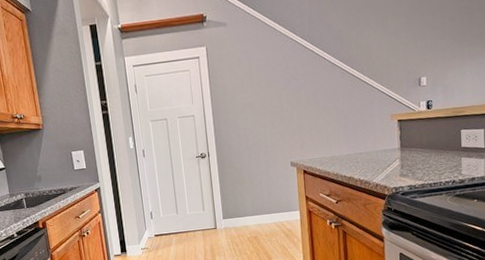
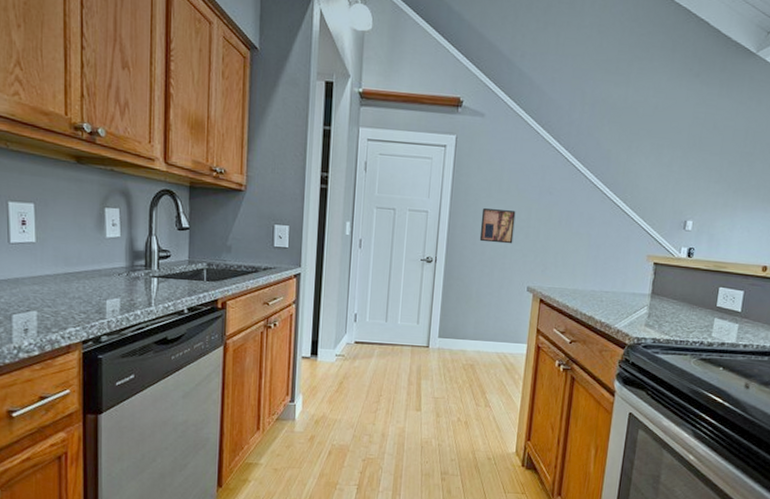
wall art: none [239,100,271,132] -> present [479,208,516,244]

